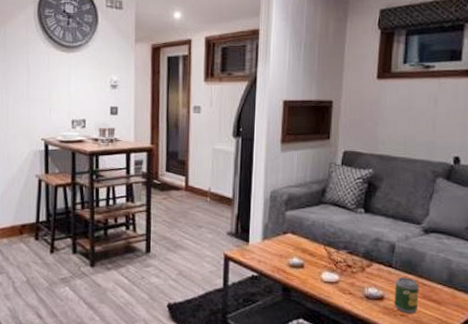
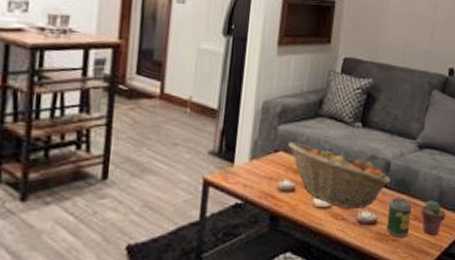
fruit basket: none [295,225,396,285] -> present [288,142,391,208]
potted succulent: none [429,281,457,313] -> present [420,200,446,235]

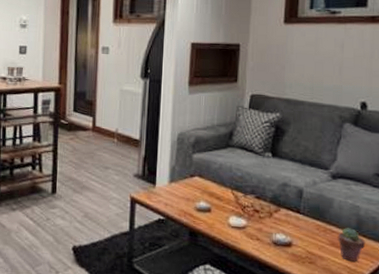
fruit basket: present [288,142,391,208] -> none [202,168,304,231]
soda can: present [387,198,412,237] -> none [302,224,328,261]

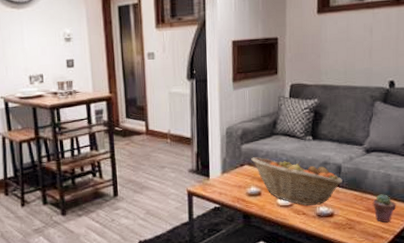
fruit basket: none [202,168,304,231] -> present [251,157,342,205]

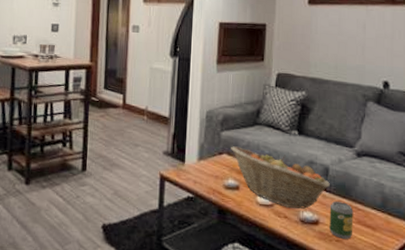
soda can: none [343,194,364,226] -> present [329,201,354,239]
potted succulent: present [372,194,397,222] -> none [363,206,391,240]

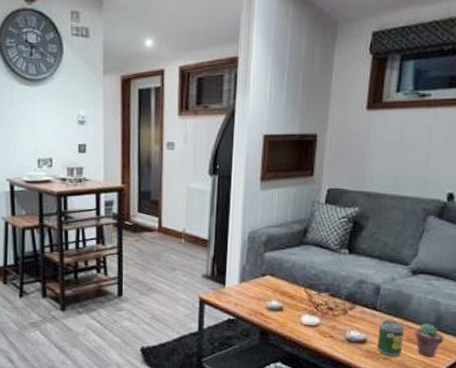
fruit basket: present [231,146,330,209] -> none [274,267,381,328]
potted succulent: none [363,206,391,240] -> present [414,323,444,357]

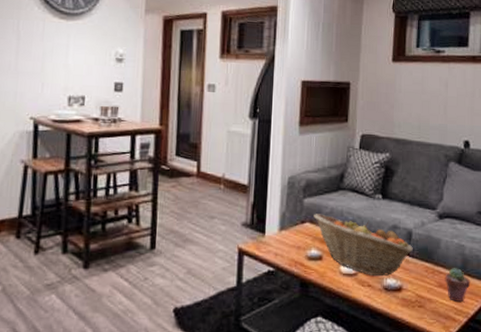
fruit basket: none [274,267,381,328] -> present [314,214,413,276]
soda can: present [377,320,404,357] -> none [412,266,436,304]

